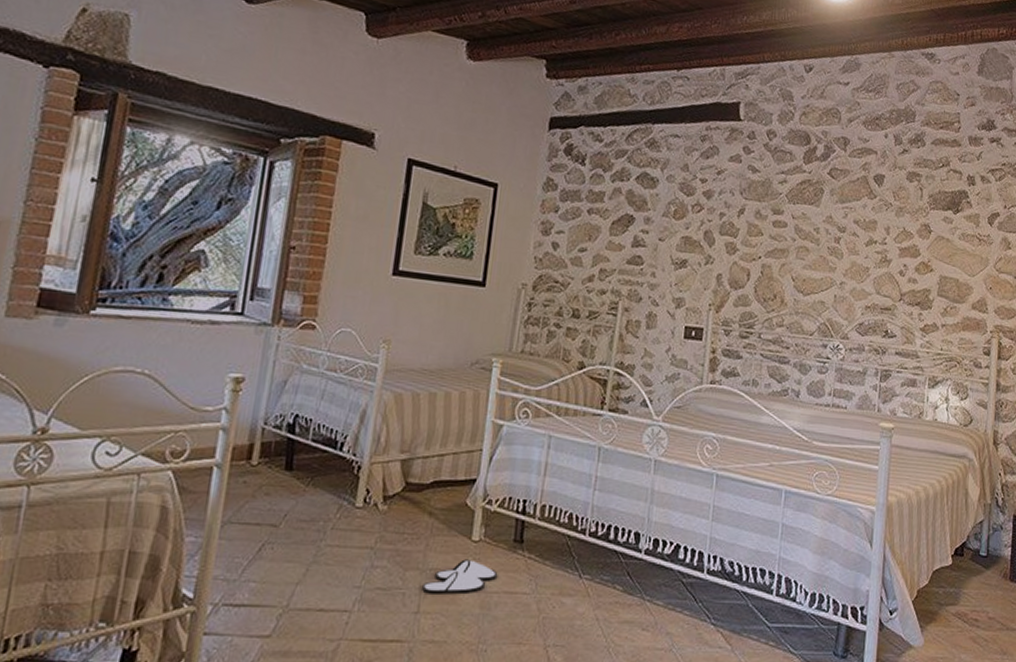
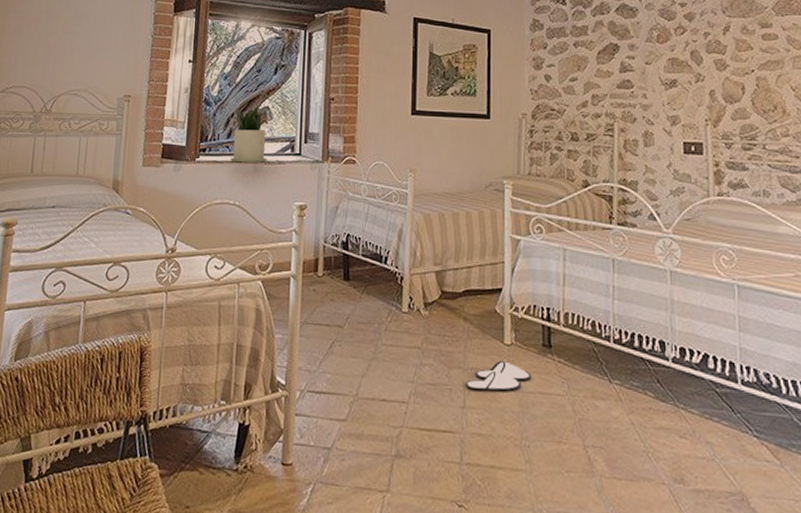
planter: none [141,246,196,322] -> present [230,106,267,164]

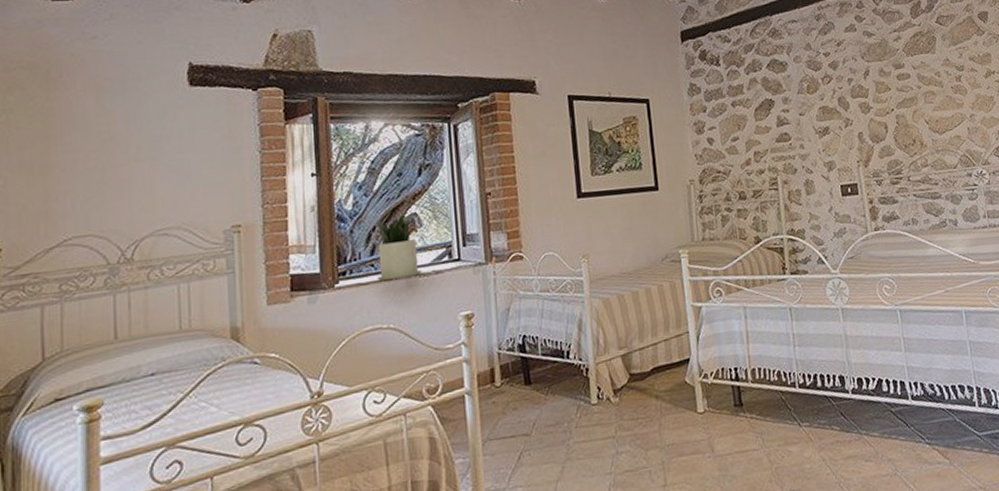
slippers: present [466,361,532,392] -> none [664,429,728,468]

